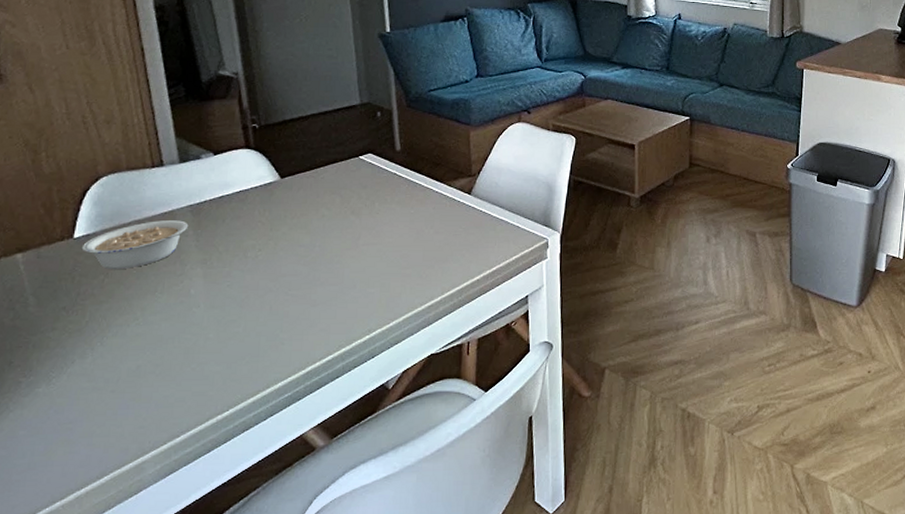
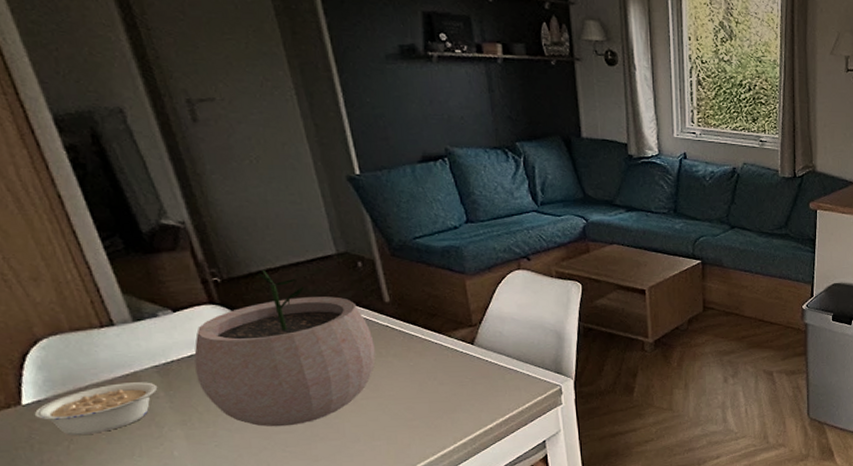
plant pot: none [223,117,382,270] -> present [194,269,376,427]

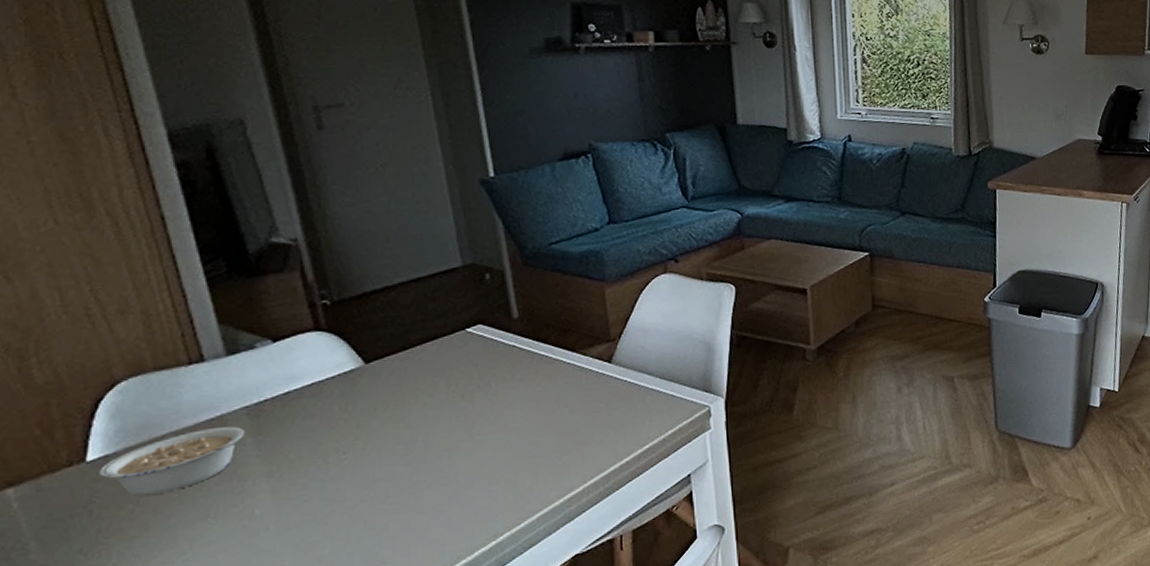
plant pot: present [194,269,376,427] -> none [291,288,498,474]

